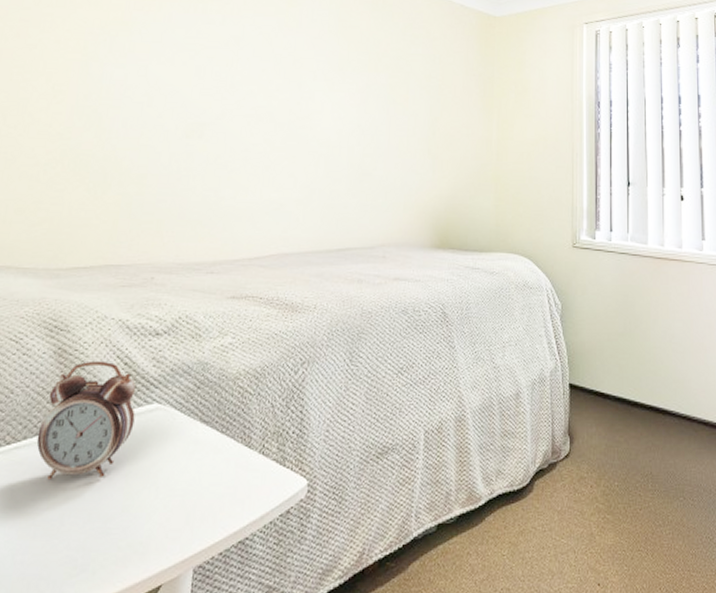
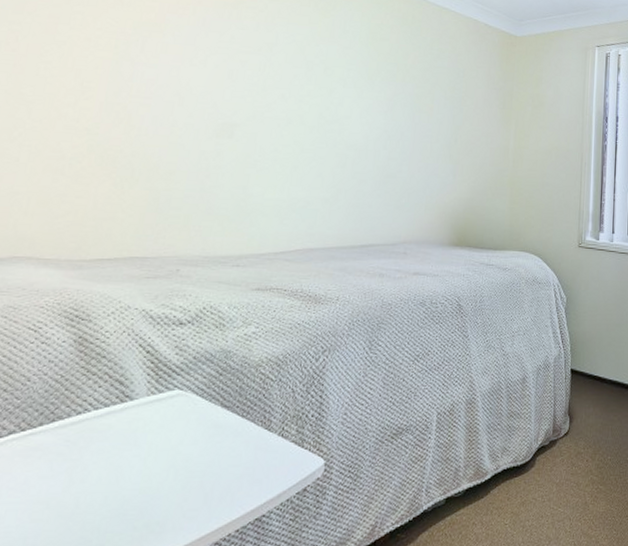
alarm clock: present [36,361,136,481] -> none [53,349,157,465]

